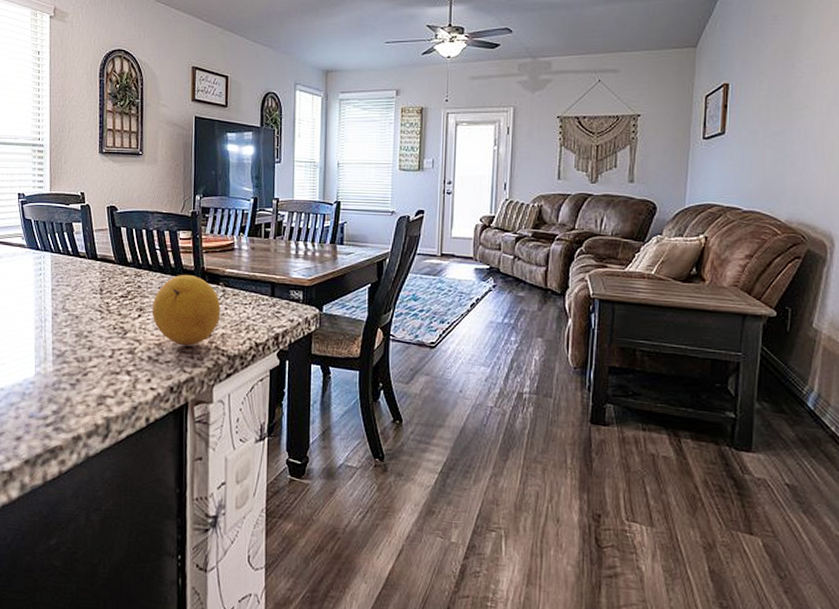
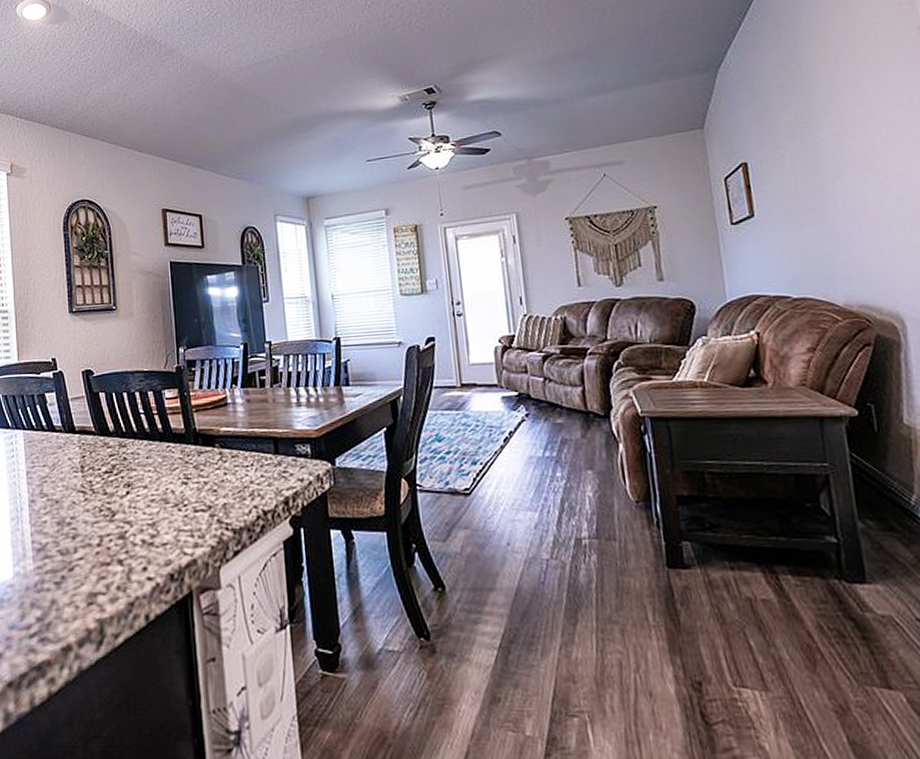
fruit: present [152,275,221,346] -> none [141,439,220,523]

